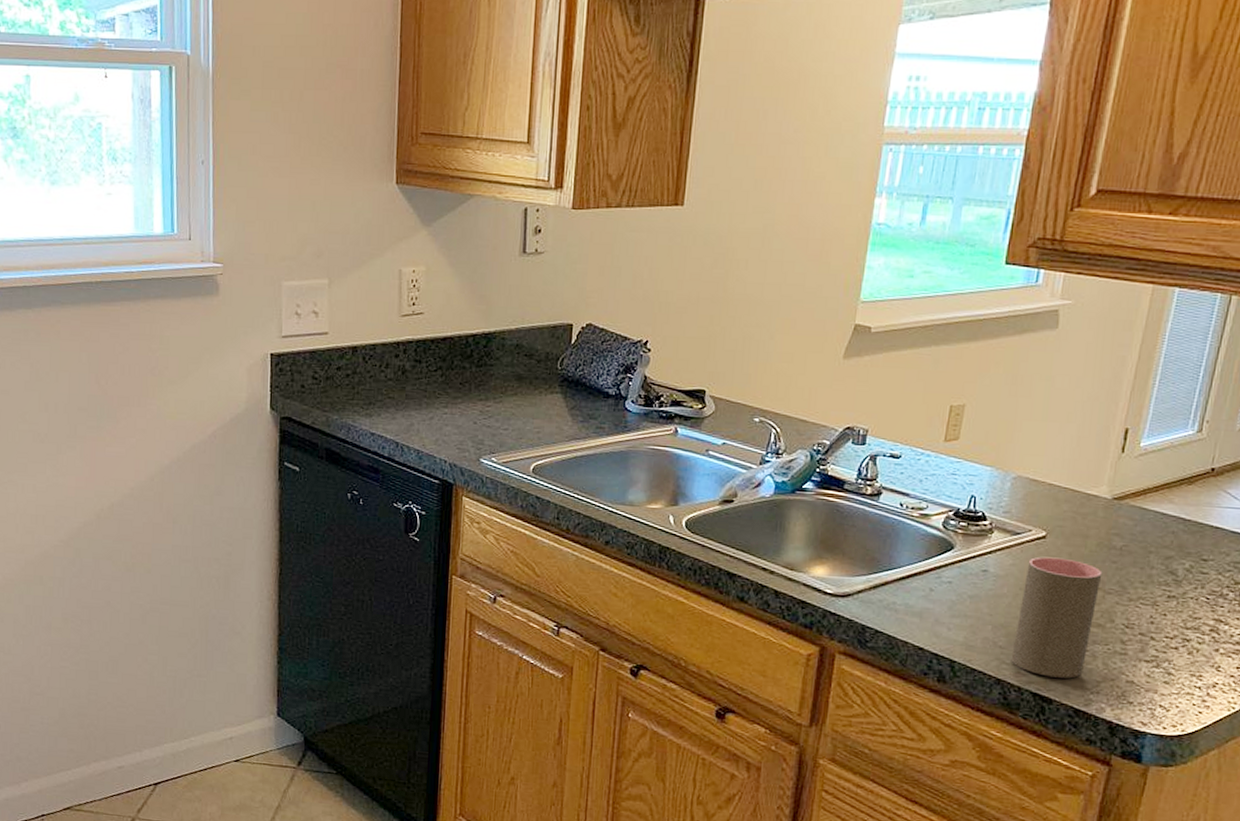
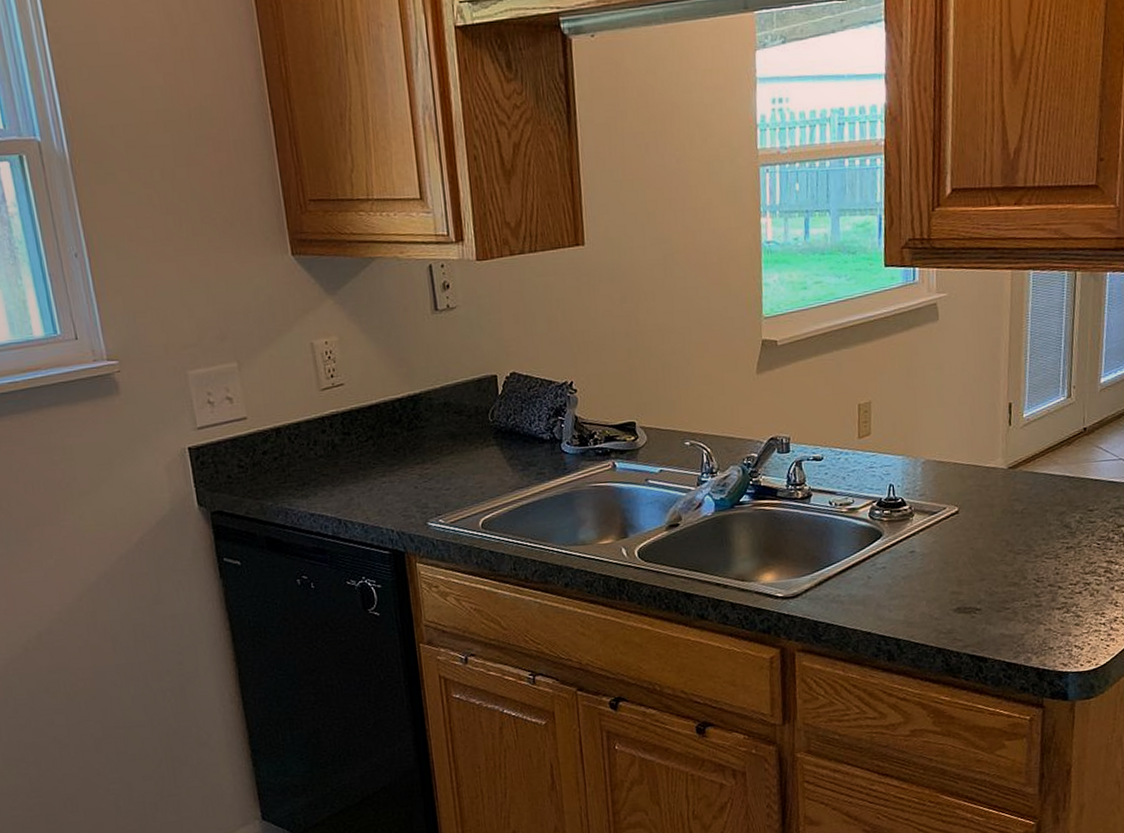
cup: present [1011,556,1103,679] -> none [946,528,1011,638]

